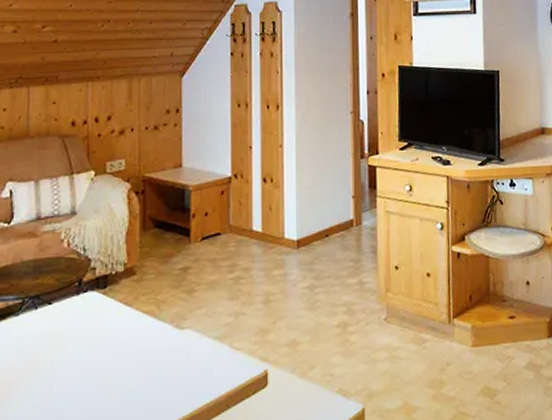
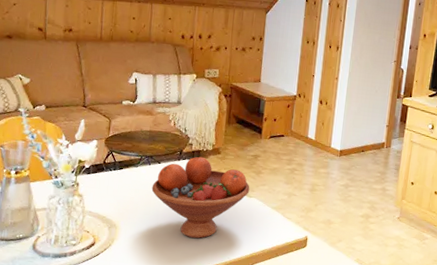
fruit bowl: none [40,283,181,406] -> present [151,156,250,239]

